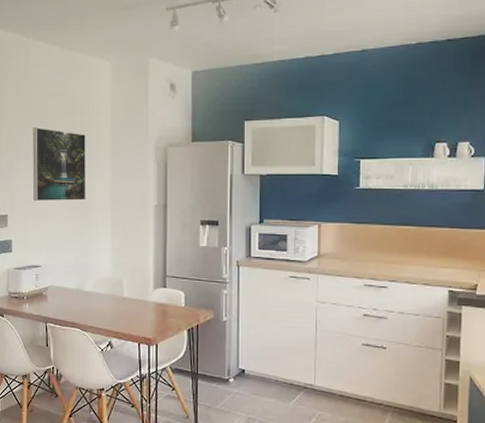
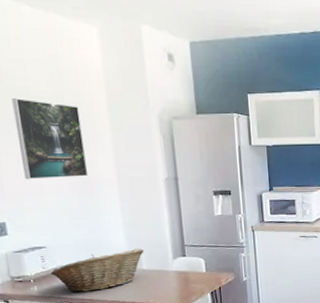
fruit basket: none [41,275,127,315] -> present [50,249,144,293]

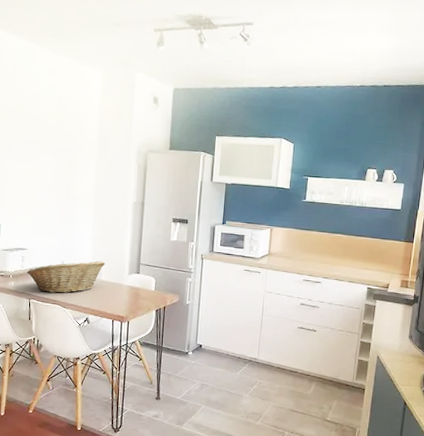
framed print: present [11,98,89,180] -> none [23,124,75,194]

